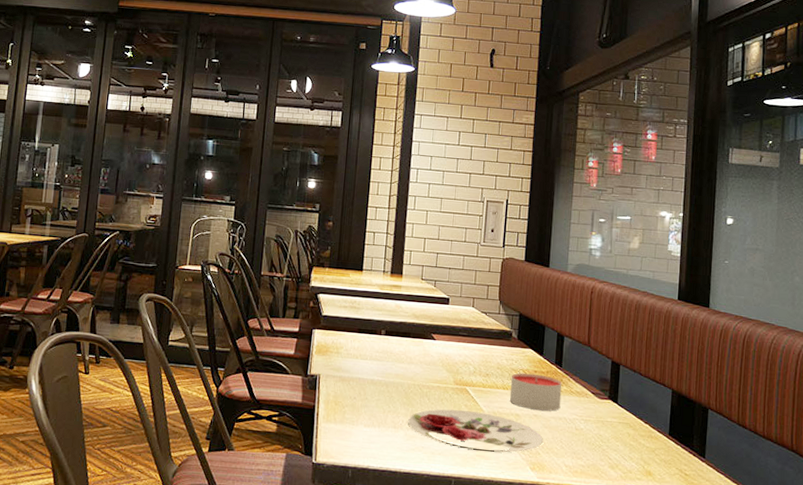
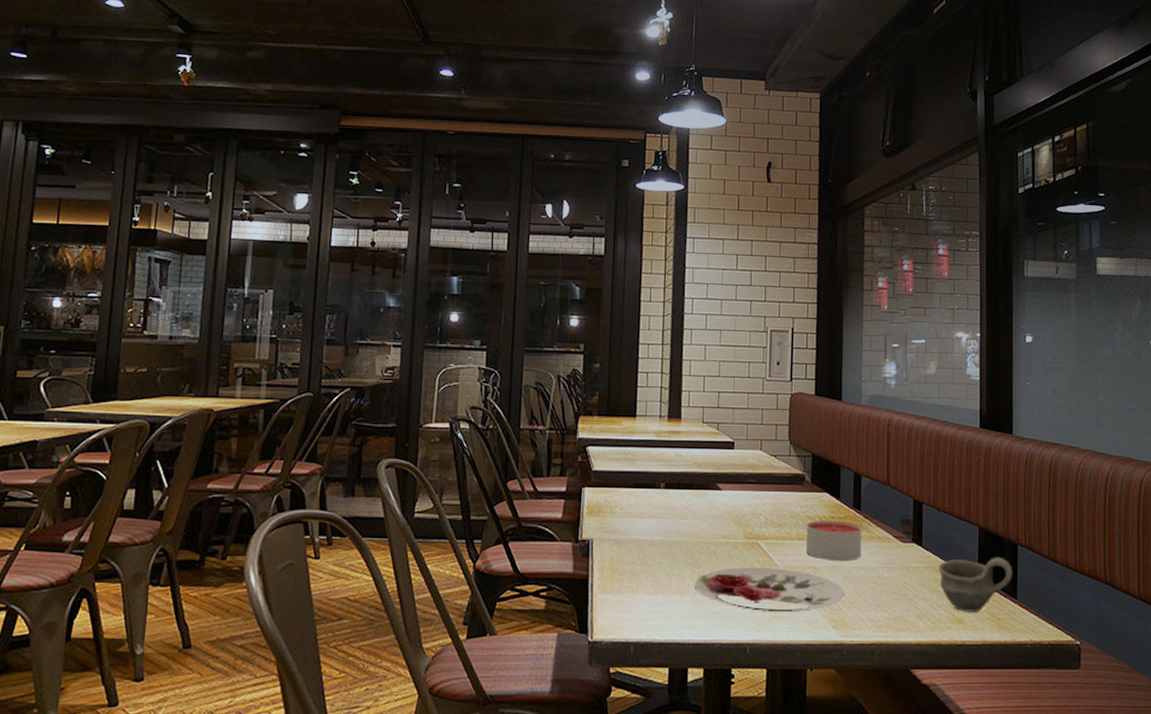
cup: none [631,417,702,467] -> present [938,557,1013,612]

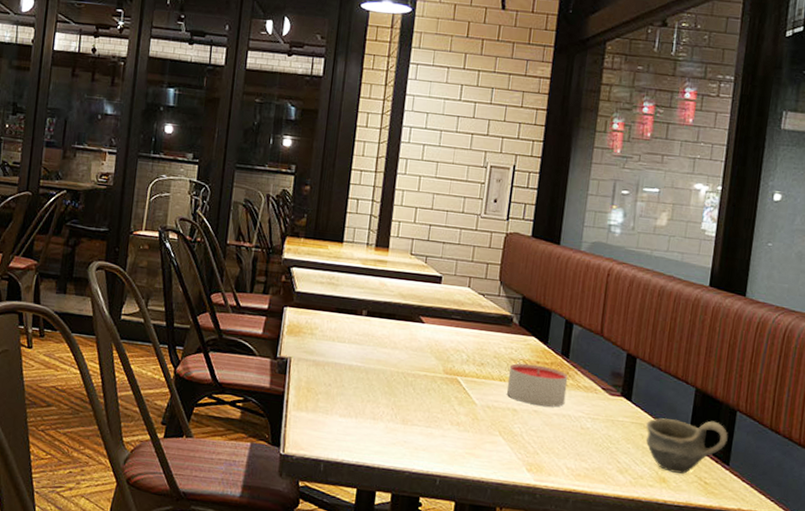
plate: present [695,567,844,612] -> none [389,400,543,451]

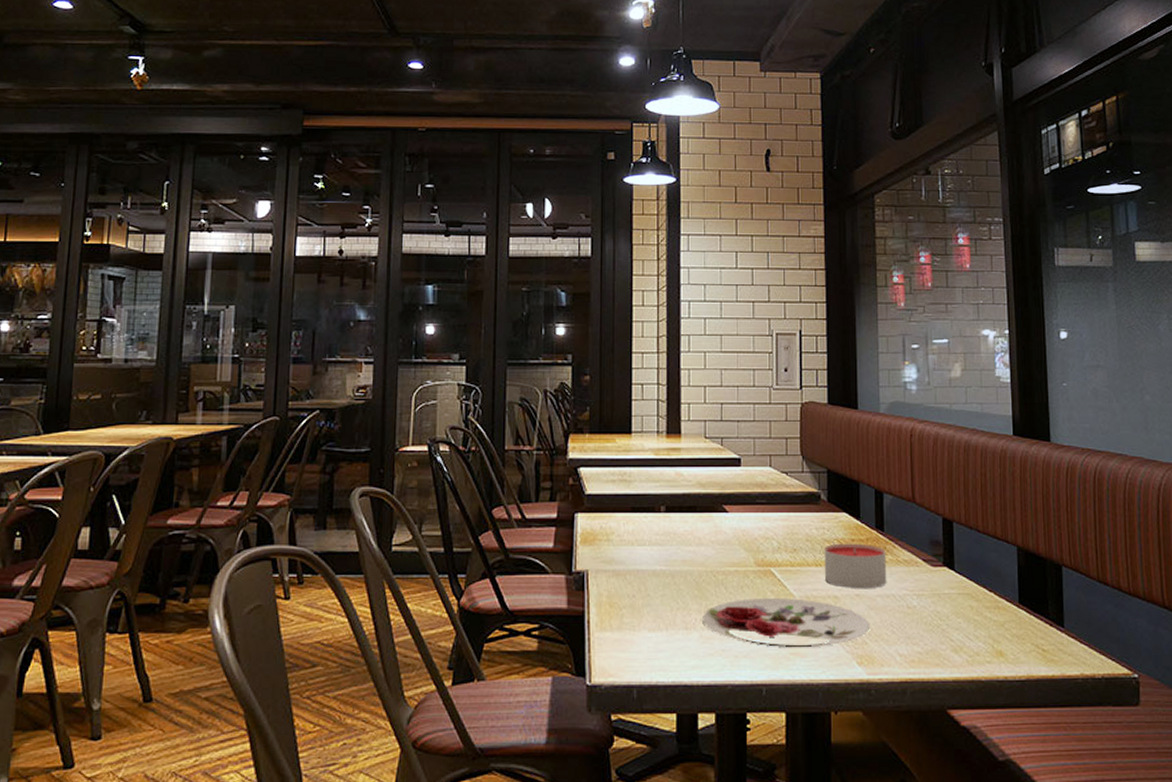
plate: none [389,400,543,451] -> present [702,598,869,648]
cup: present [646,418,728,474] -> none [973,580,1058,643]

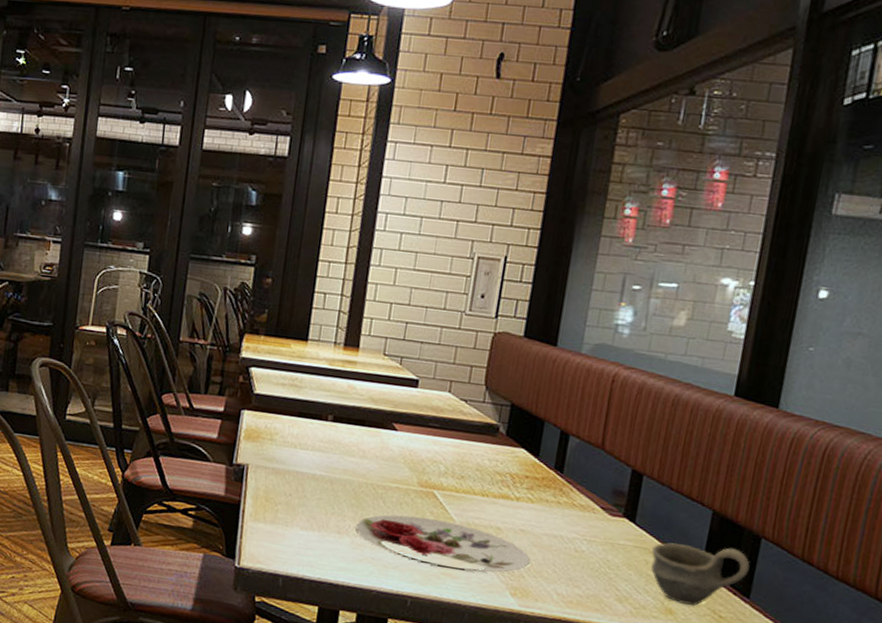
candle: present [824,543,887,588] -> none [489,477,562,527]
cup: none [973,580,1058,643] -> present [651,542,750,606]

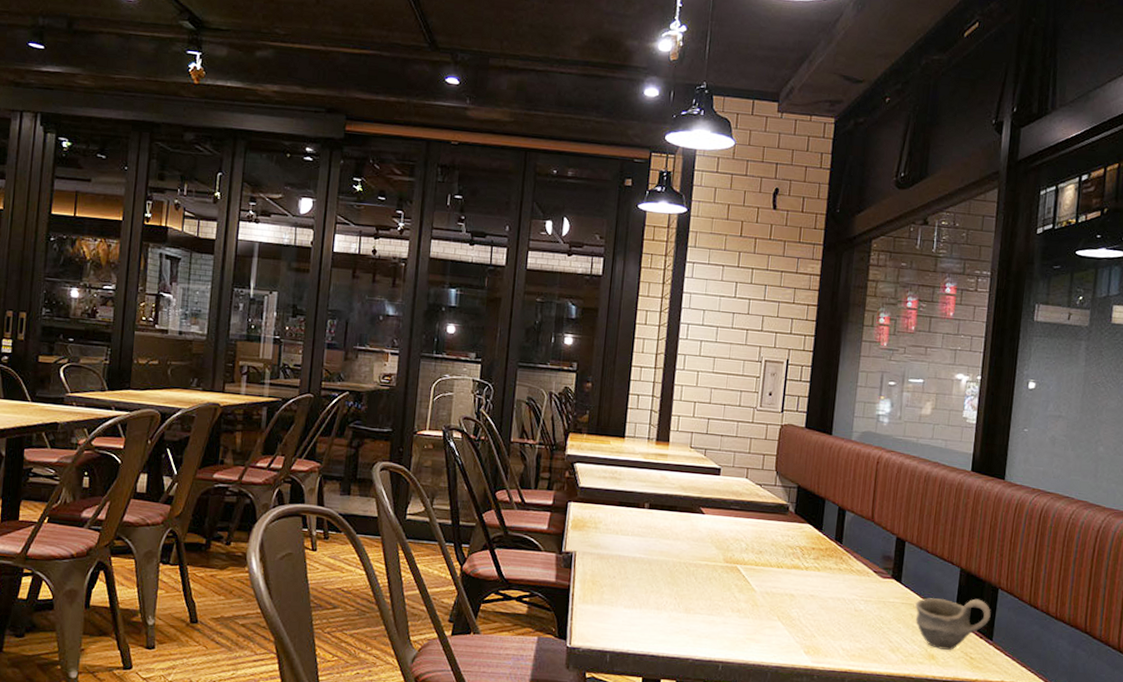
plate: present [356,515,530,573] -> none [672,589,819,636]

